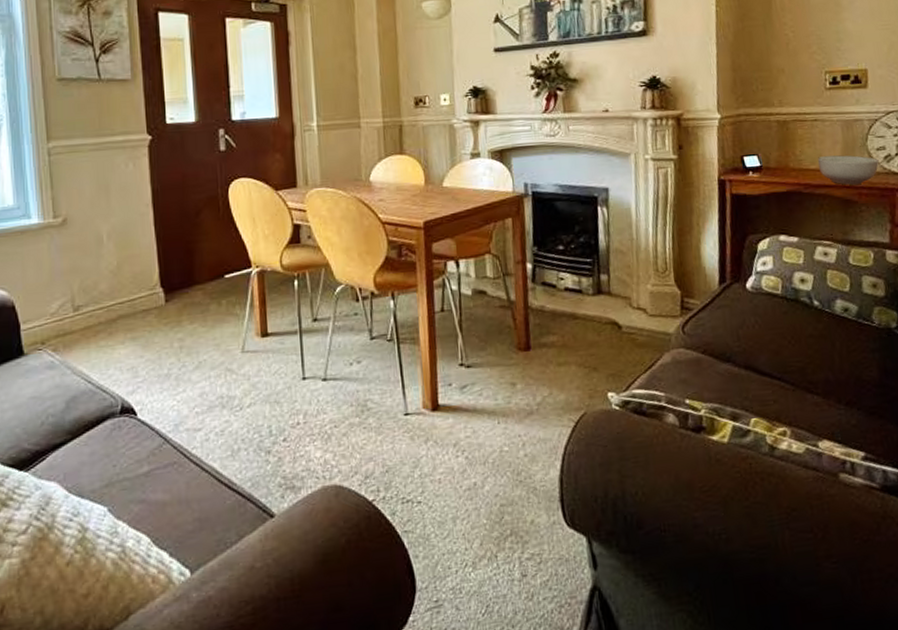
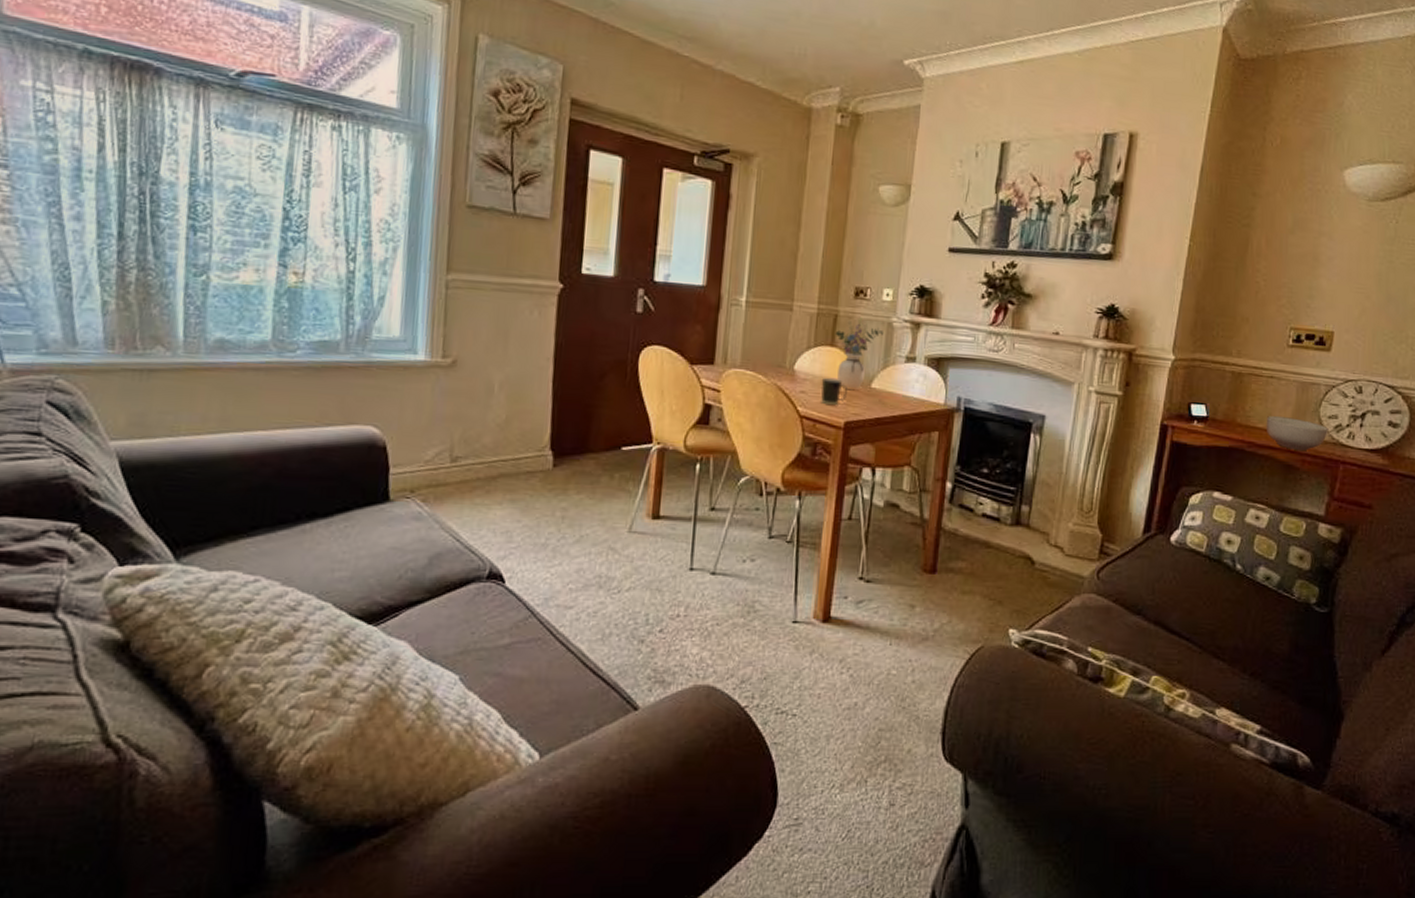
mug: none [396,183,422,209] -> present [821,377,847,406]
bouquet: none [402,124,446,192] -> present [835,317,883,391]

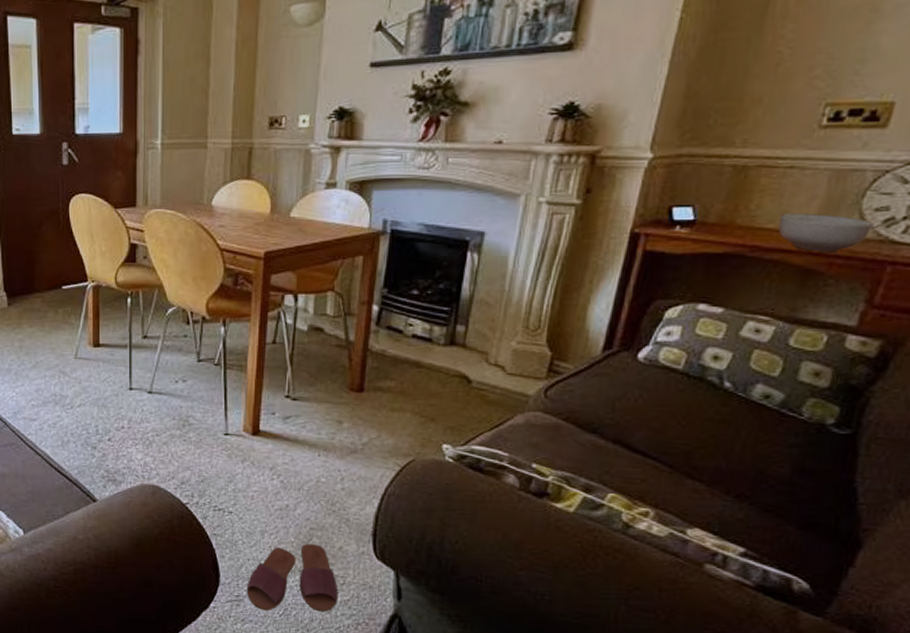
slippers: none [806,748,906,834] -> present [246,544,339,611]
mug: present [821,377,847,406] -> none [239,210,266,237]
bouquet: present [835,317,883,391] -> none [250,147,301,221]

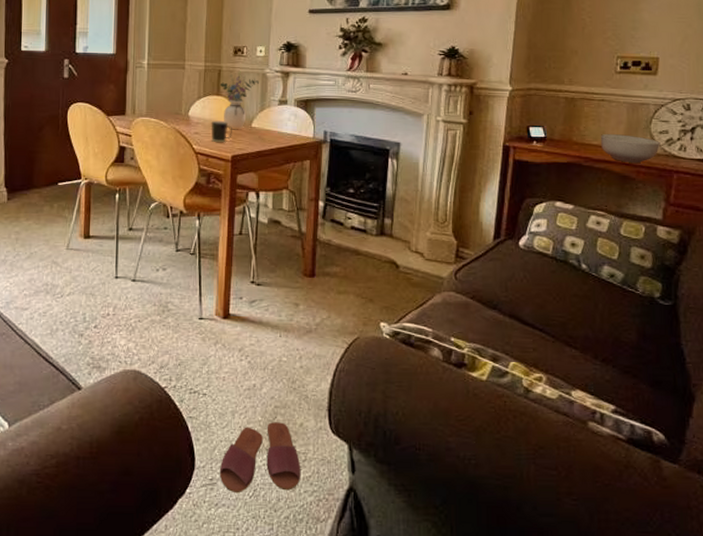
mug: none [239,210,266,237] -> present [211,120,232,143]
bouquet: none [250,147,301,221] -> present [219,71,259,130]

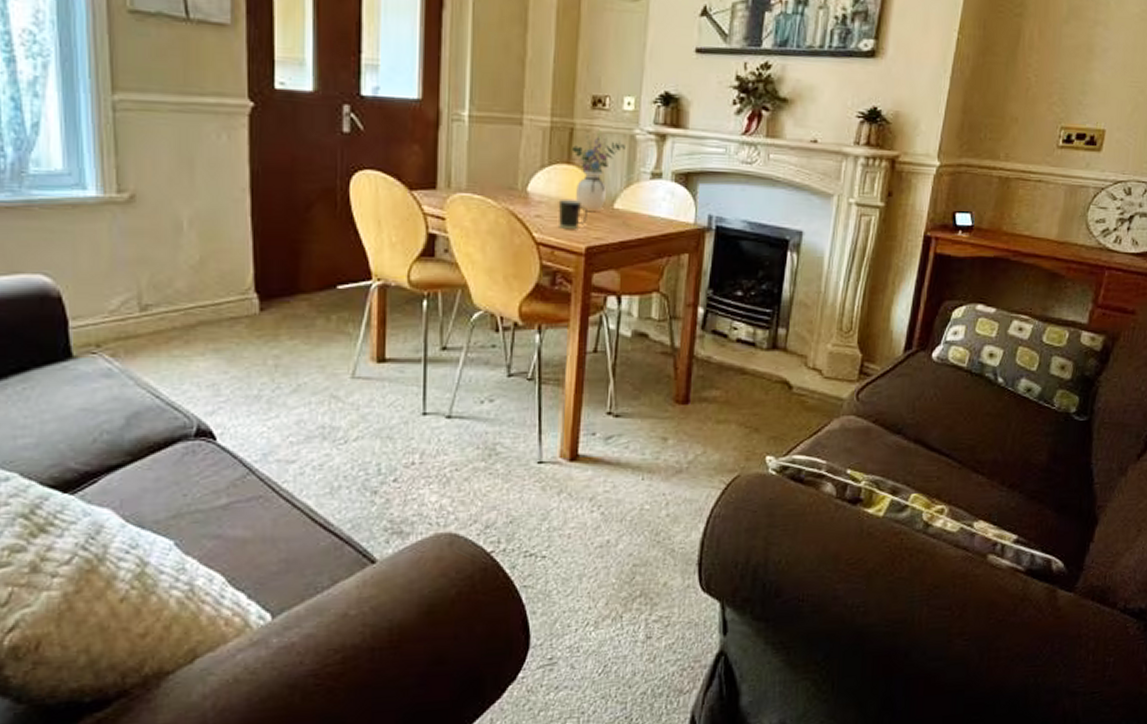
slippers: present [219,422,301,492] -> none [561,583,663,671]
bowl: present [600,133,661,164] -> none [1032,221,1096,259]

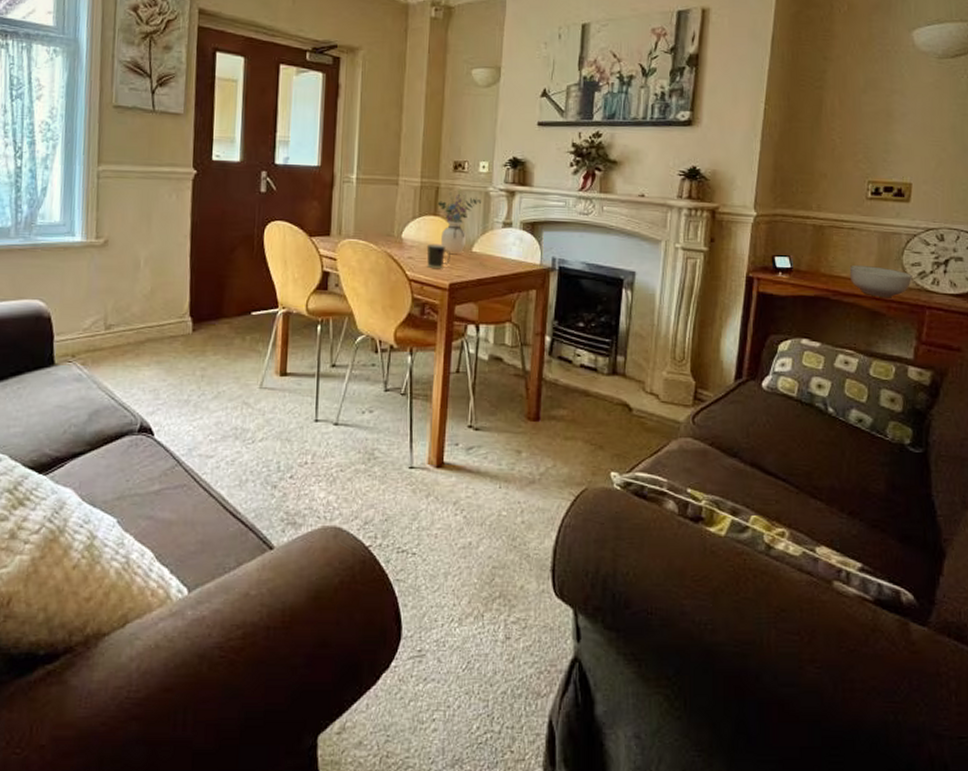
bowl: none [1032,221,1096,259] -> present [849,264,913,298]

